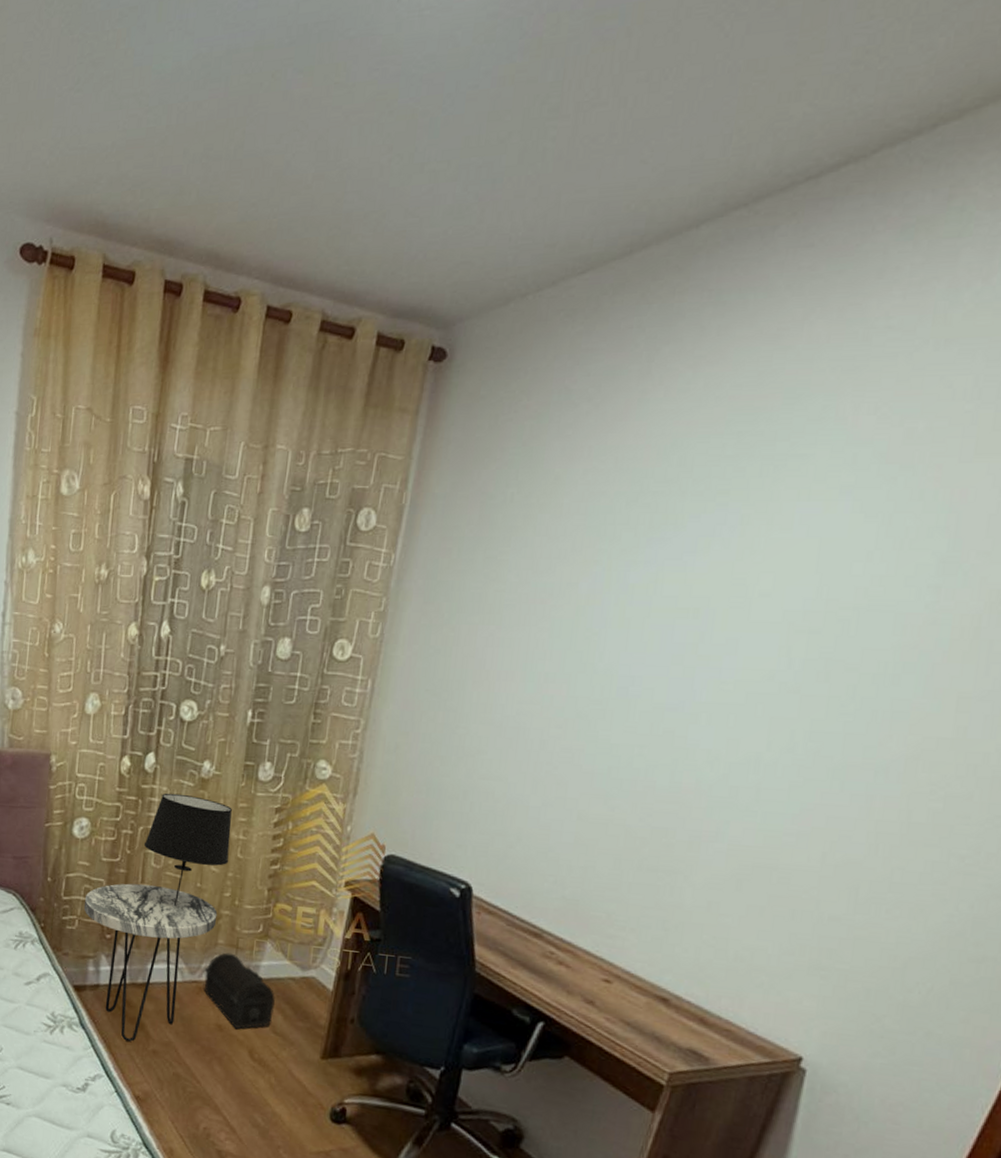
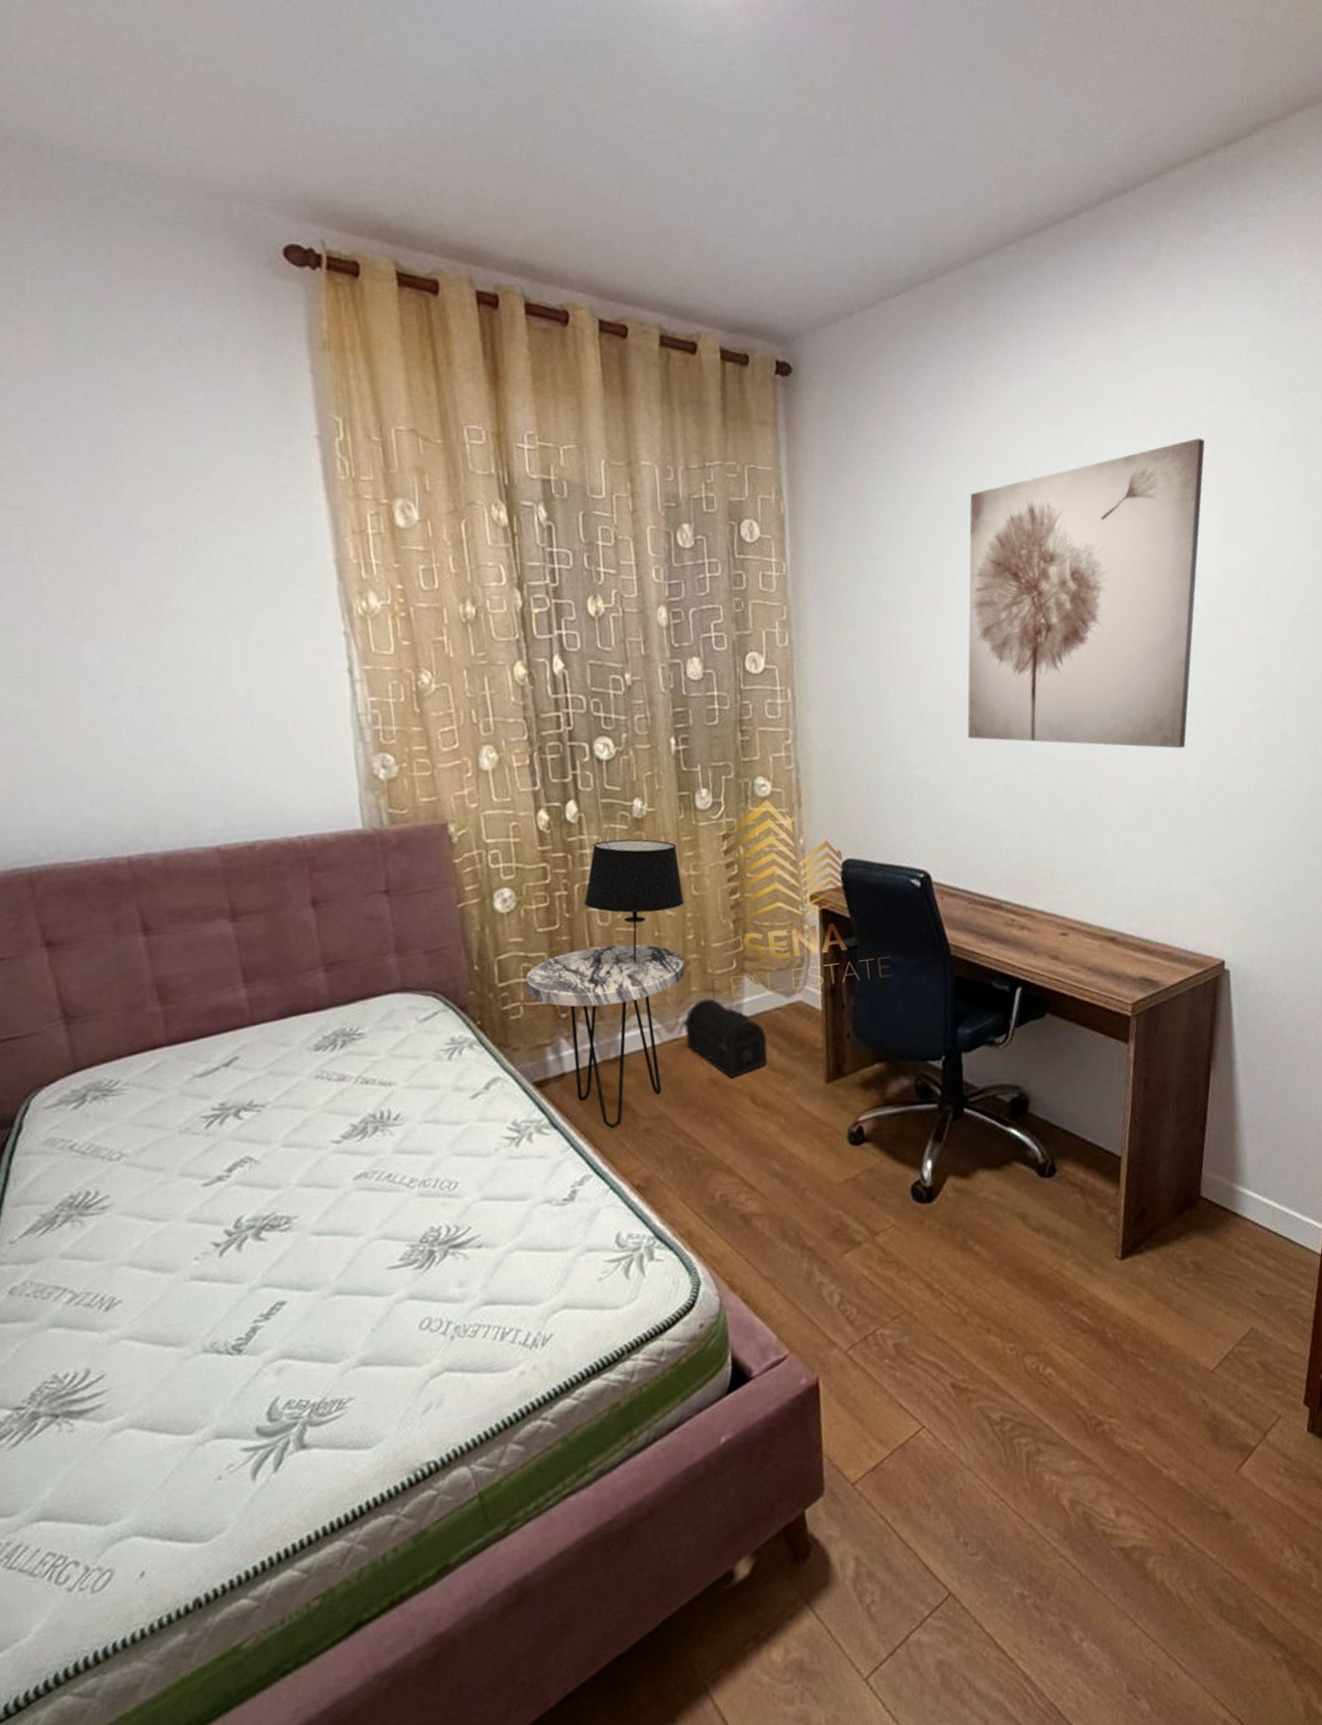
wall art: none [548,443,949,810] -> present [967,438,1205,749]

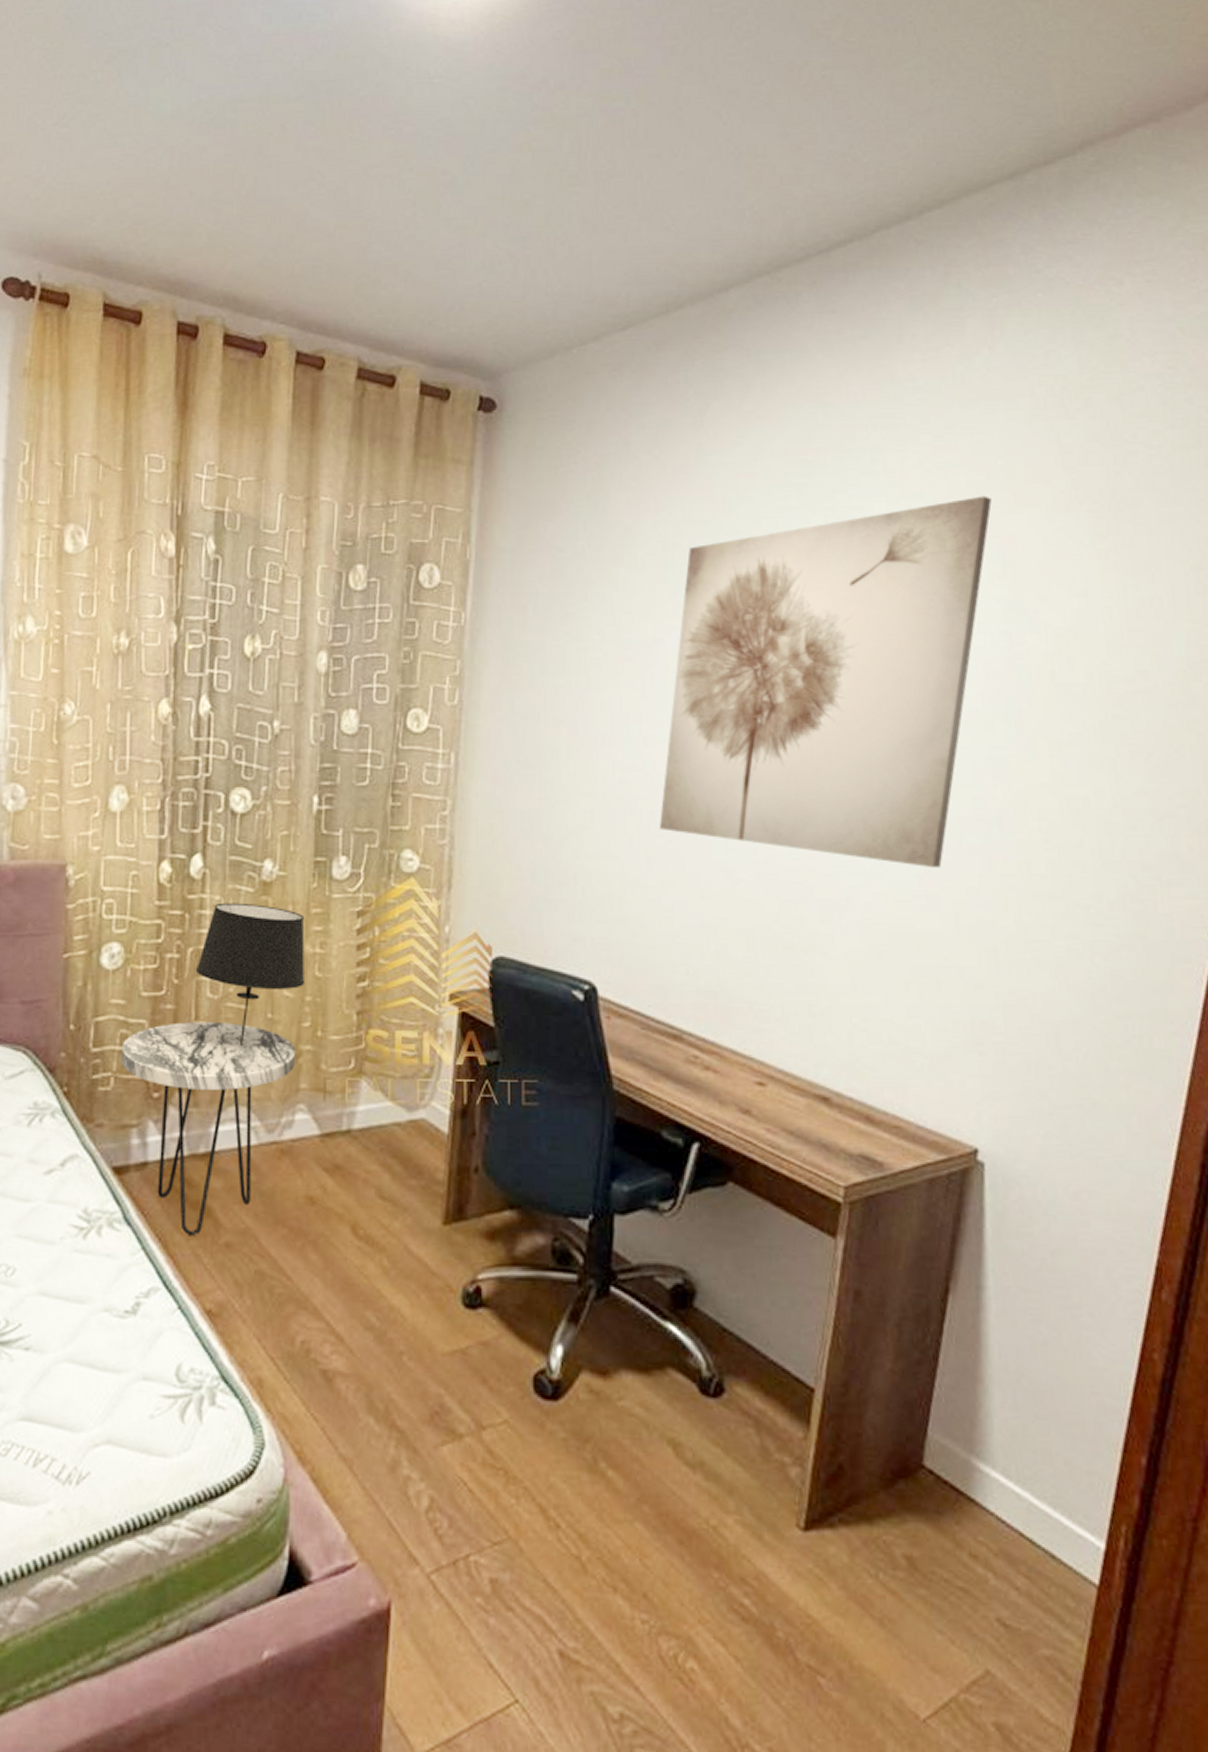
treasure chest: present [683,998,767,1079] -> none [285,1099,378,1200]

